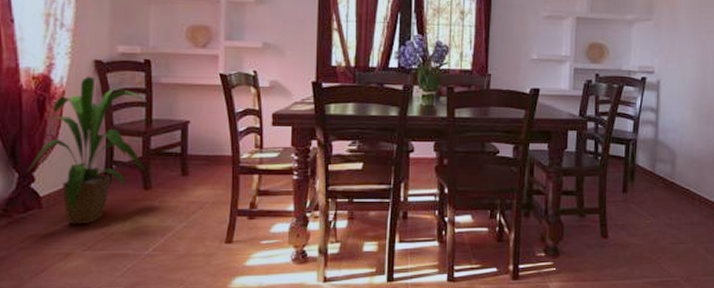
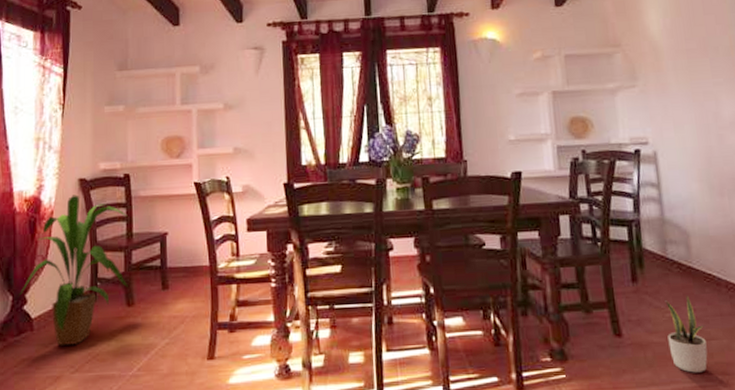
potted plant: none [645,206,677,270] -> present [665,295,708,373]

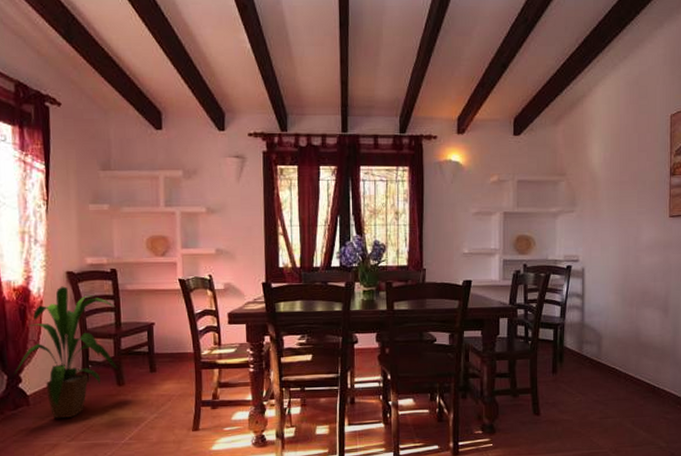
potted plant: present [665,295,708,373] -> none [575,384,605,443]

